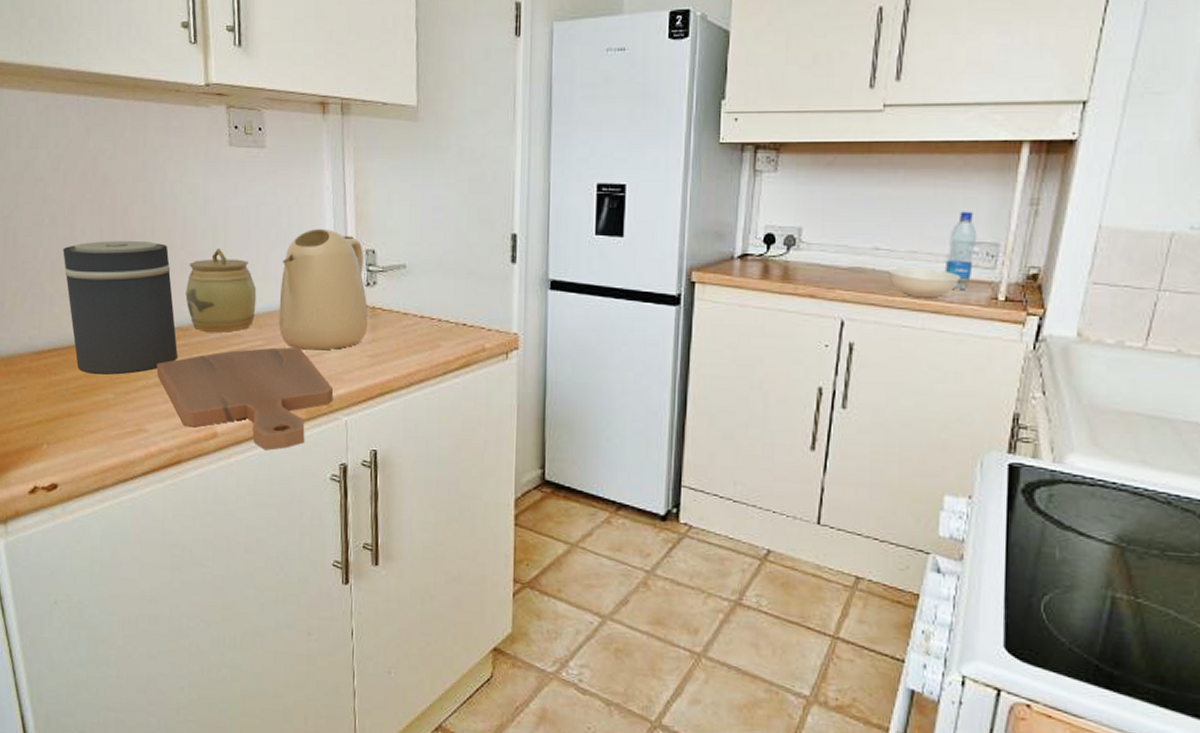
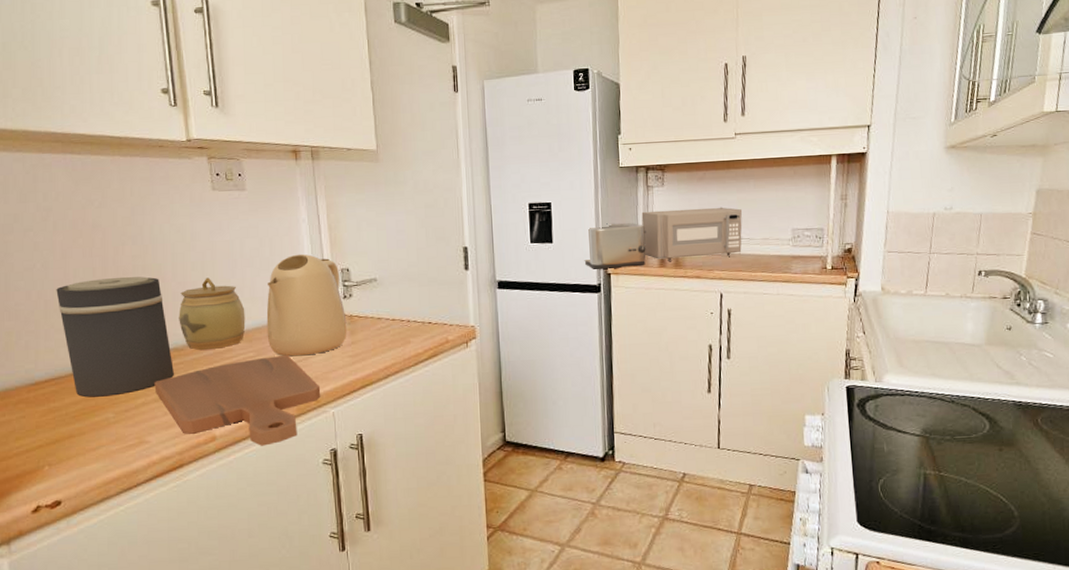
toaster: none [662,218,748,277] -> present [584,223,646,270]
microwave: none [743,203,882,272] -> present [641,207,742,261]
bowl: present [887,267,960,298] -> none [749,250,800,272]
bottle: present [944,211,978,291] -> none [788,207,809,264]

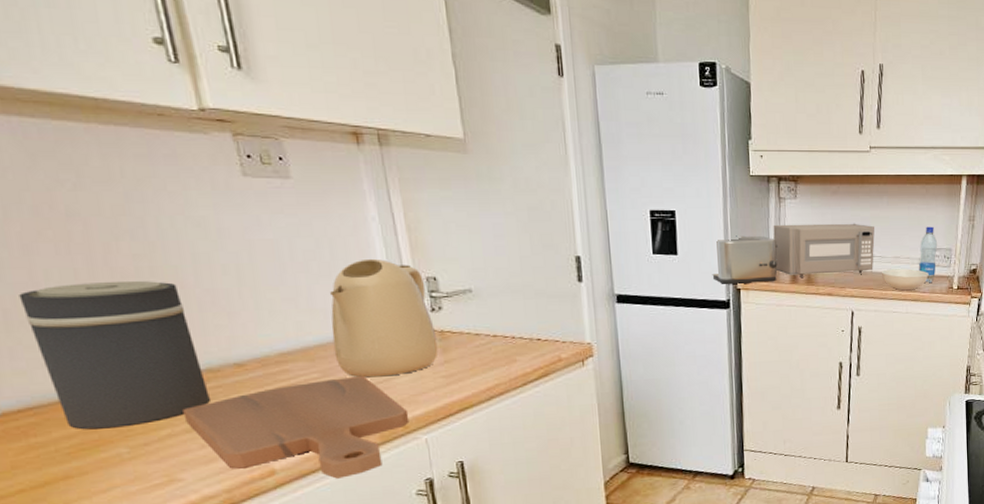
jar: present [179,277,246,351] -> none [209,284,304,372]
bowl: none [749,250,800,272] -> present [881,269,929,291]
bottle: none [788,207,809,264] -> present [918,226,938,284]

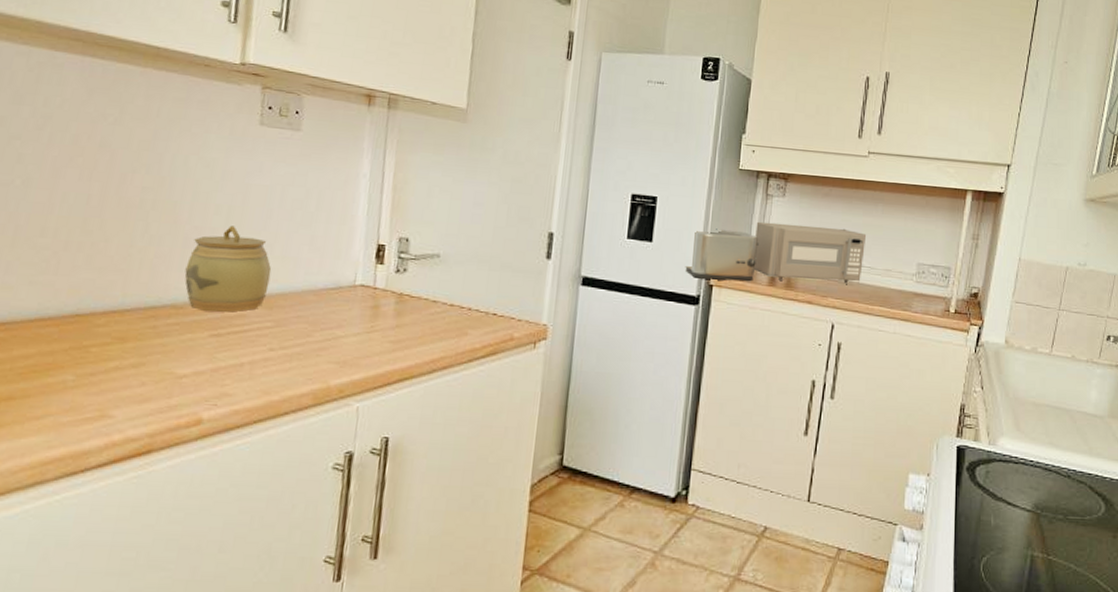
cylinder: present [19,281,210,430] -> none [29,208,171,354]
cutting board: present [182,375,410,479] -> none [135,329,347,439]
jar: none [209,284,304,372] -> present [184,225,272,312]
kettle: present [330,258,439,378] -> none [292,213,397,335]
bowl: present [881,269,929,291] -> none [869,282,923,309]
bottle: present [918,226,938,284] -> none [911,240,935,303]

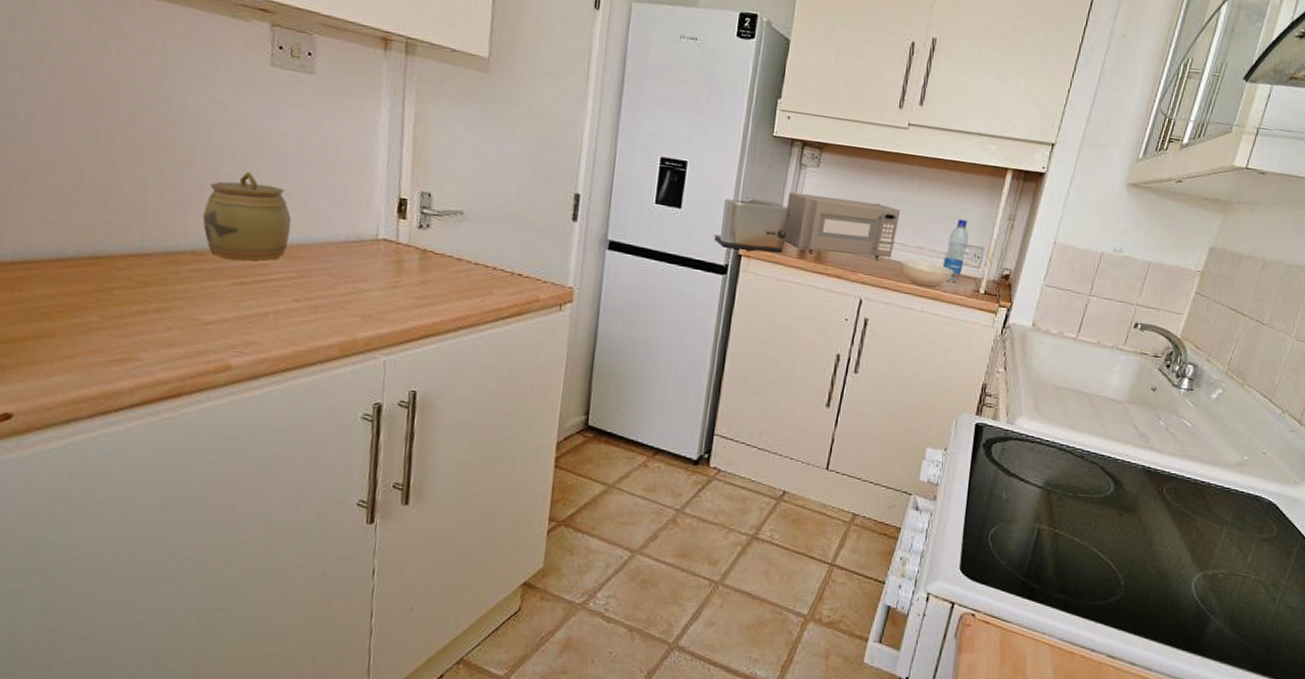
bowl: none [869,282,923,309] -> present [899,259,954,287]
bottle: none [911,240,935,303] -> present [942,219,969,283]

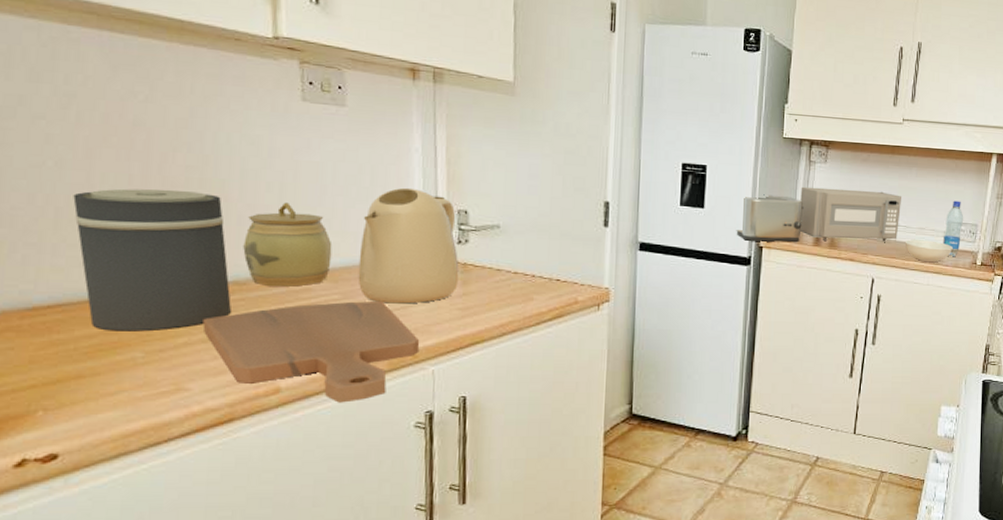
cylinder: none [41,146,188,296] -> present [73,188,231,332]
cutting board: none [158,280,373,387] -> present [202,300,420,403]
kettle: none [315,164,419,289] -> present [358,187,459,304]

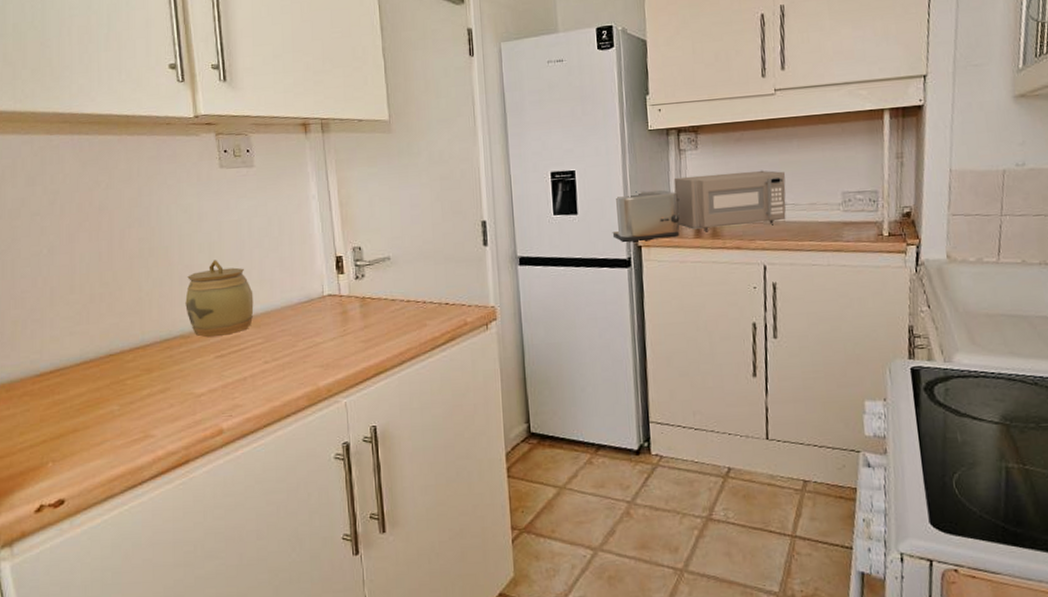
cylinder: present [73,188,231,332] -> none [62,260,180,389]
cutting board: present [202,300,420,403] -> none [160,340,333,440]
kettle: present [358,187,459,304] -> none [275,232,360,343]
bowl: present [905,239,953,263] -> none [795,216,852,241]
bottle: present [942,200,964,257] -> none [838,167,861,231]

